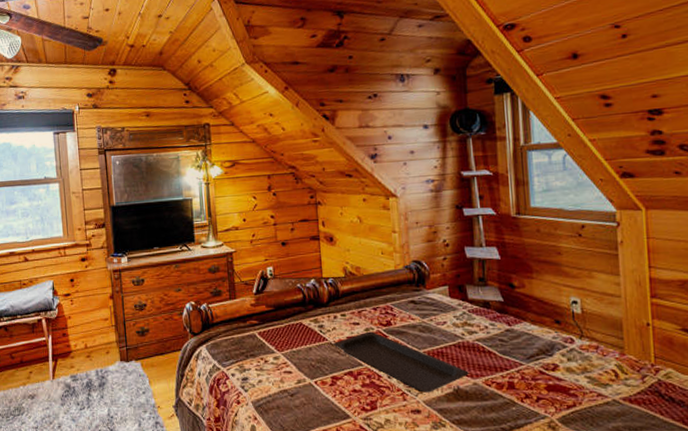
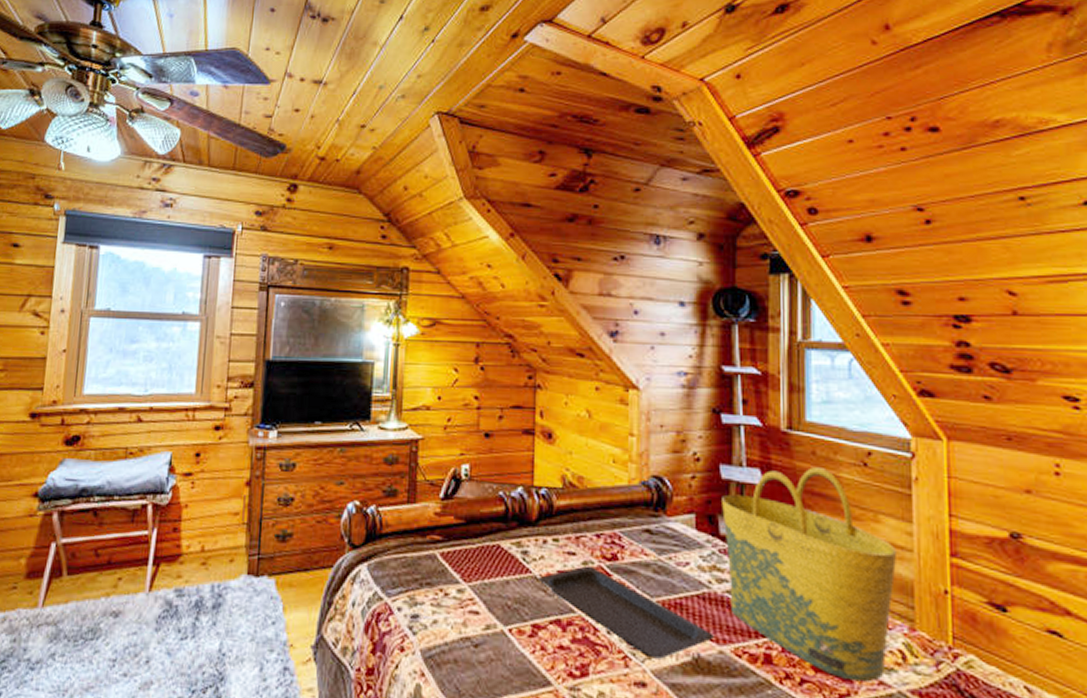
tote bag: none [468,241,609,396] -> present [722,467,898,682]

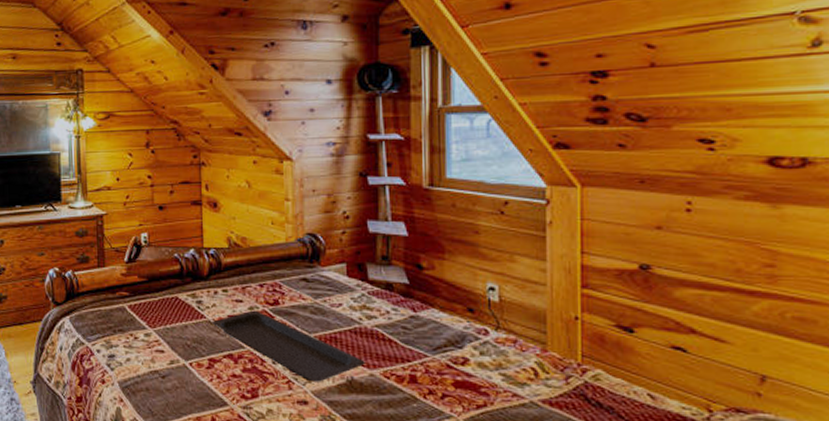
tote bag: present [722,467,898,682] -> none [370,218,532,395]

